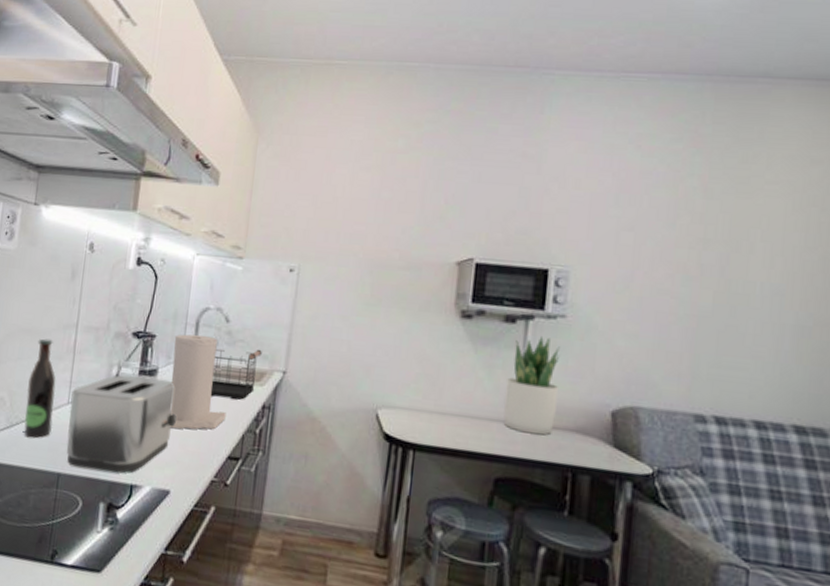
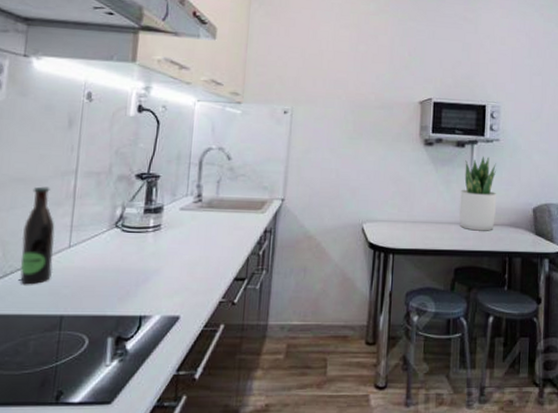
toaster: present [66,375,177,473] -> none [69,215,183,307]
paper towel: present [170,334,226,430] -> none [176,172,231,260]
dish rack: present [210,349,262,400] -> none [215,182,262,227]

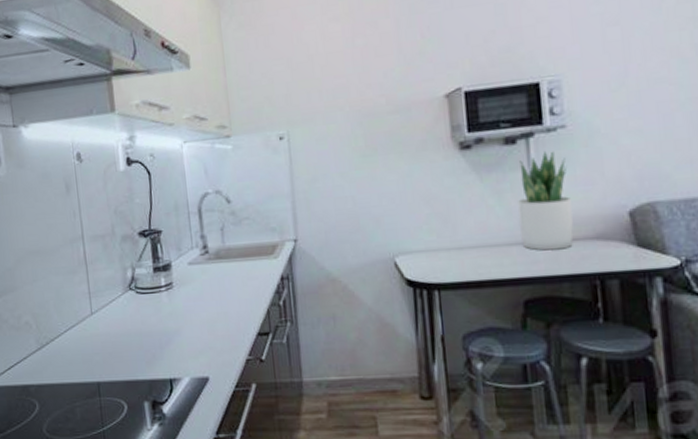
bottle: present [19,186,55,285] -> none [48,256,83,355]

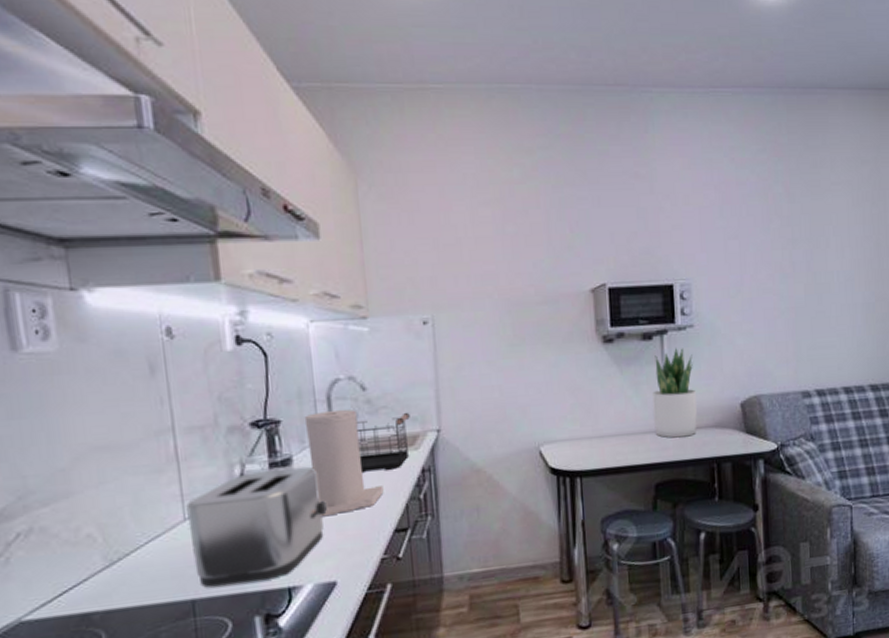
toaster: none [92,271,200,373] -> present [186,466,327,588]
paper towel: none [180,220,248,318] -> present [304,409,384,517]
dish rack: none [223,224,270,278] -> present [356,413,410,472]

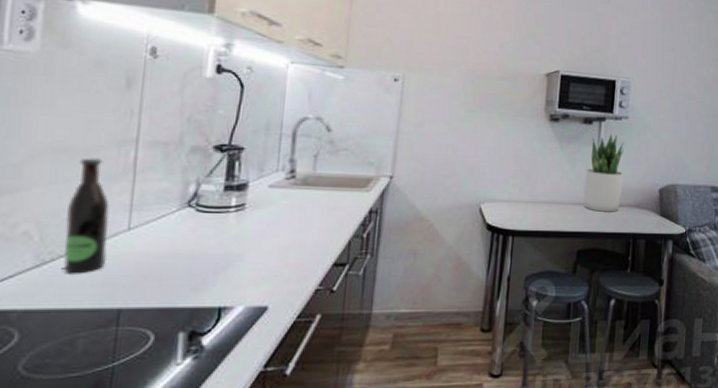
bottle: none [121,451,171,572] -> present [62,157,110,274]
toaster: present [186,466,327,588] -> none [129,192,273,298]
paper towel: present [304,409,384,517] -> none [264,145,330,243]
dish rack: present [356,413,410,472] -> none [311,157,367,207]

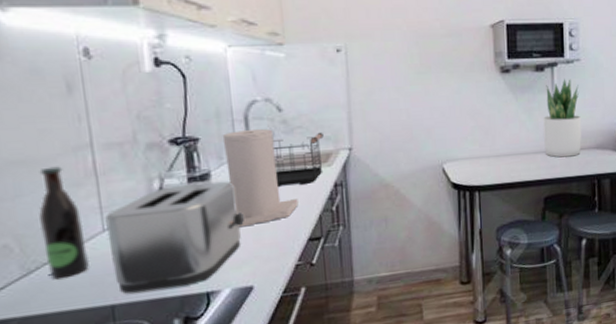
toaster: none [129,192,273,298] -> present [105,181,244,293]
paper towel: none [264,145,330,243] -> present [222,128,299,227]
dish rack: none [311,157,367,207] -> present [273,133,324,187]

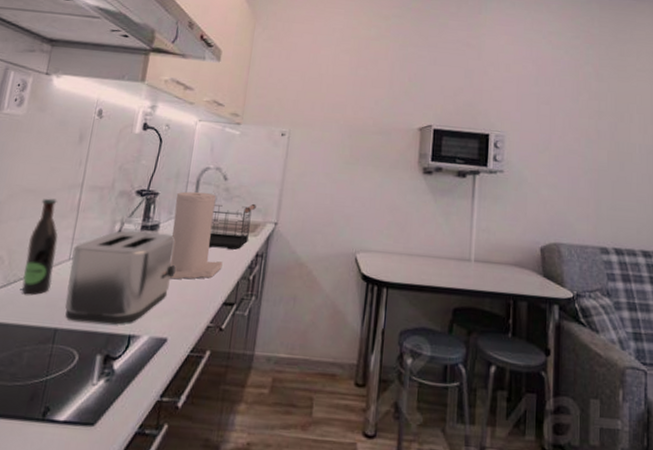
planter: present [543,79,581,158] -> none [458,188,500,270]

